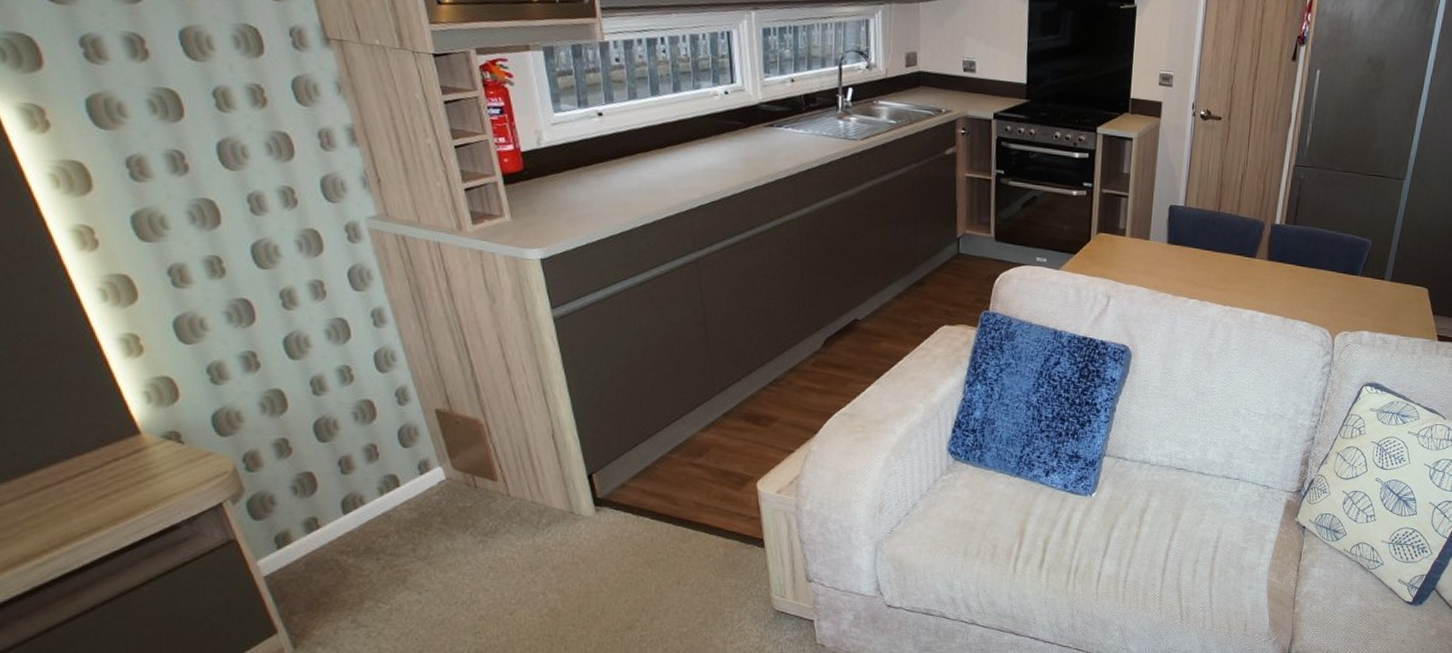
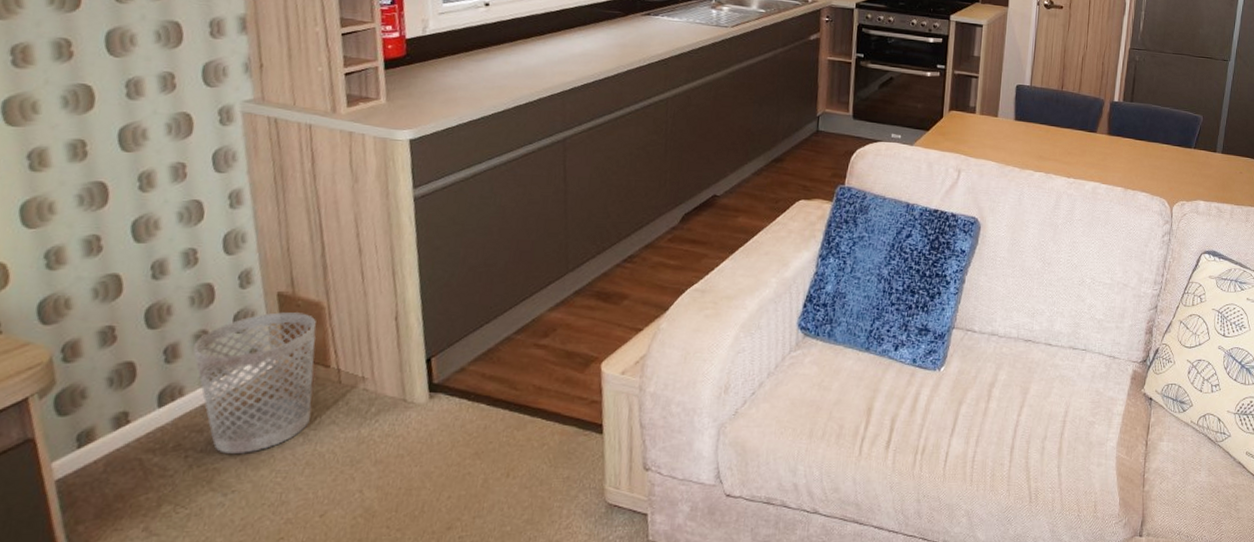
wastebasket: none [365,428,486,557] -> present [192,312,316,454]

